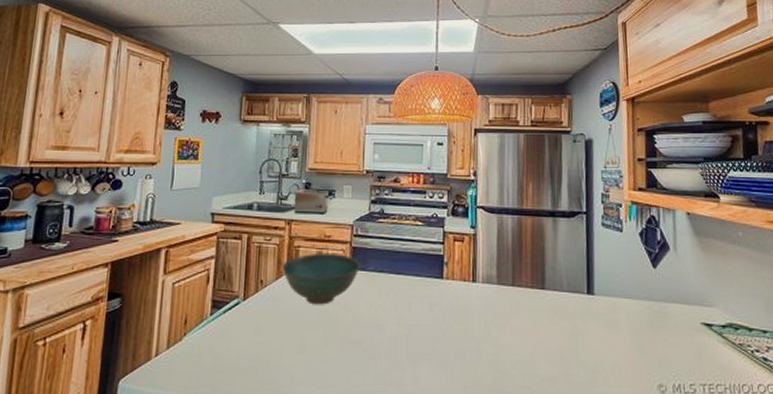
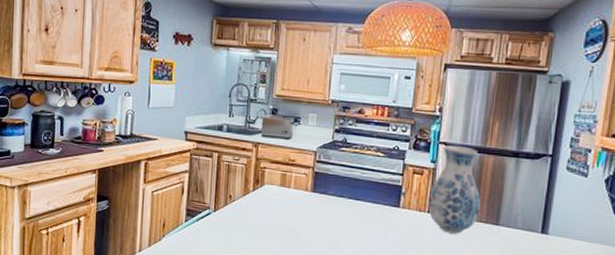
bowl: present [282,254,360,305] -> none [249,175,321,221]
vase: none [472,208,524,302] -> present [428,145,480,234]

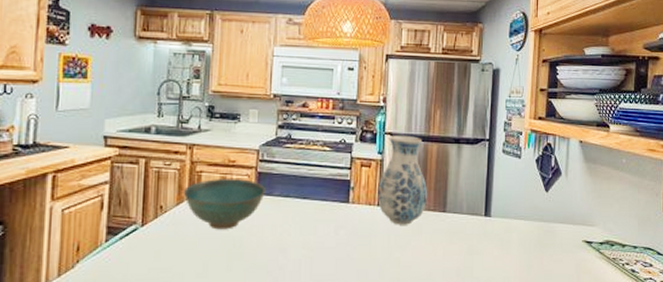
bowl: none [249,175,321,221] -> present [183,179,265,230]
toaster: present [261,114,295,140] -> none [196,112,234,139]

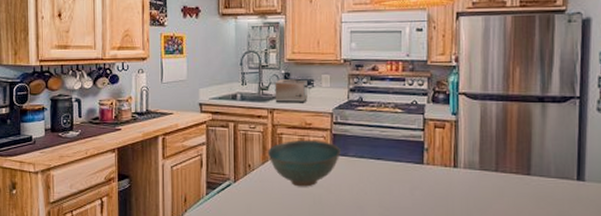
toaster: none [196,112,234,139] -> present [275,79,309,103]
vase: present [378,135,427,225] -> none [453,95,508,187]

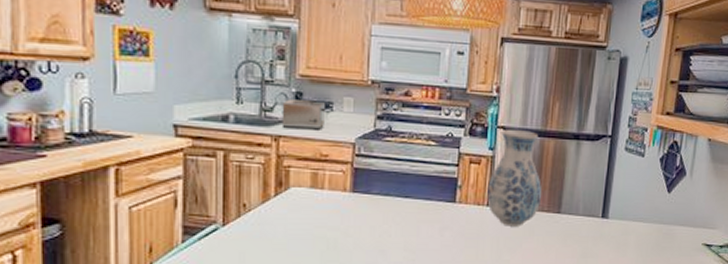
bowl: present [267,140,341,187] -> none [269,175,363,230]
vase: none [453,95,508,187] -> present [487,129,541,226]

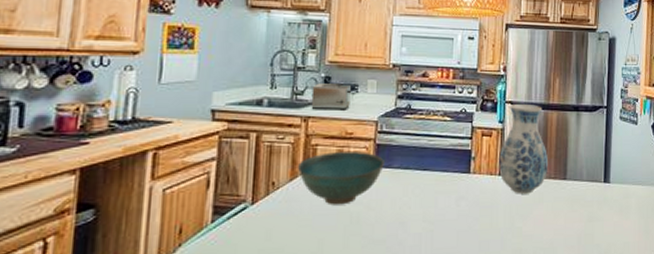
bowl: none [269,175,363,230] -> present [297,152,384,205]

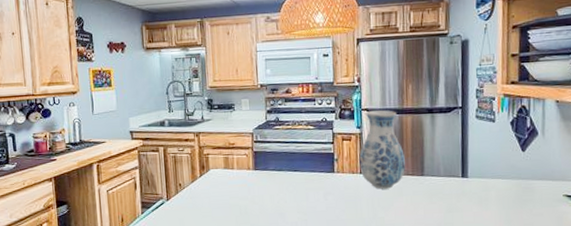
bowl: present [297,152,384,205] -> none [195,158,262,201]
toaster: present [311,83,352,110] -> none [199,104,230,127]

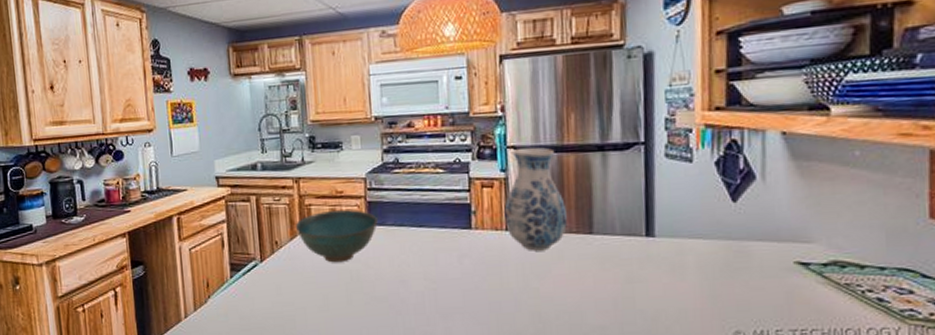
bowl: none [195,158,262,201] -> present [295,210,378,263]

